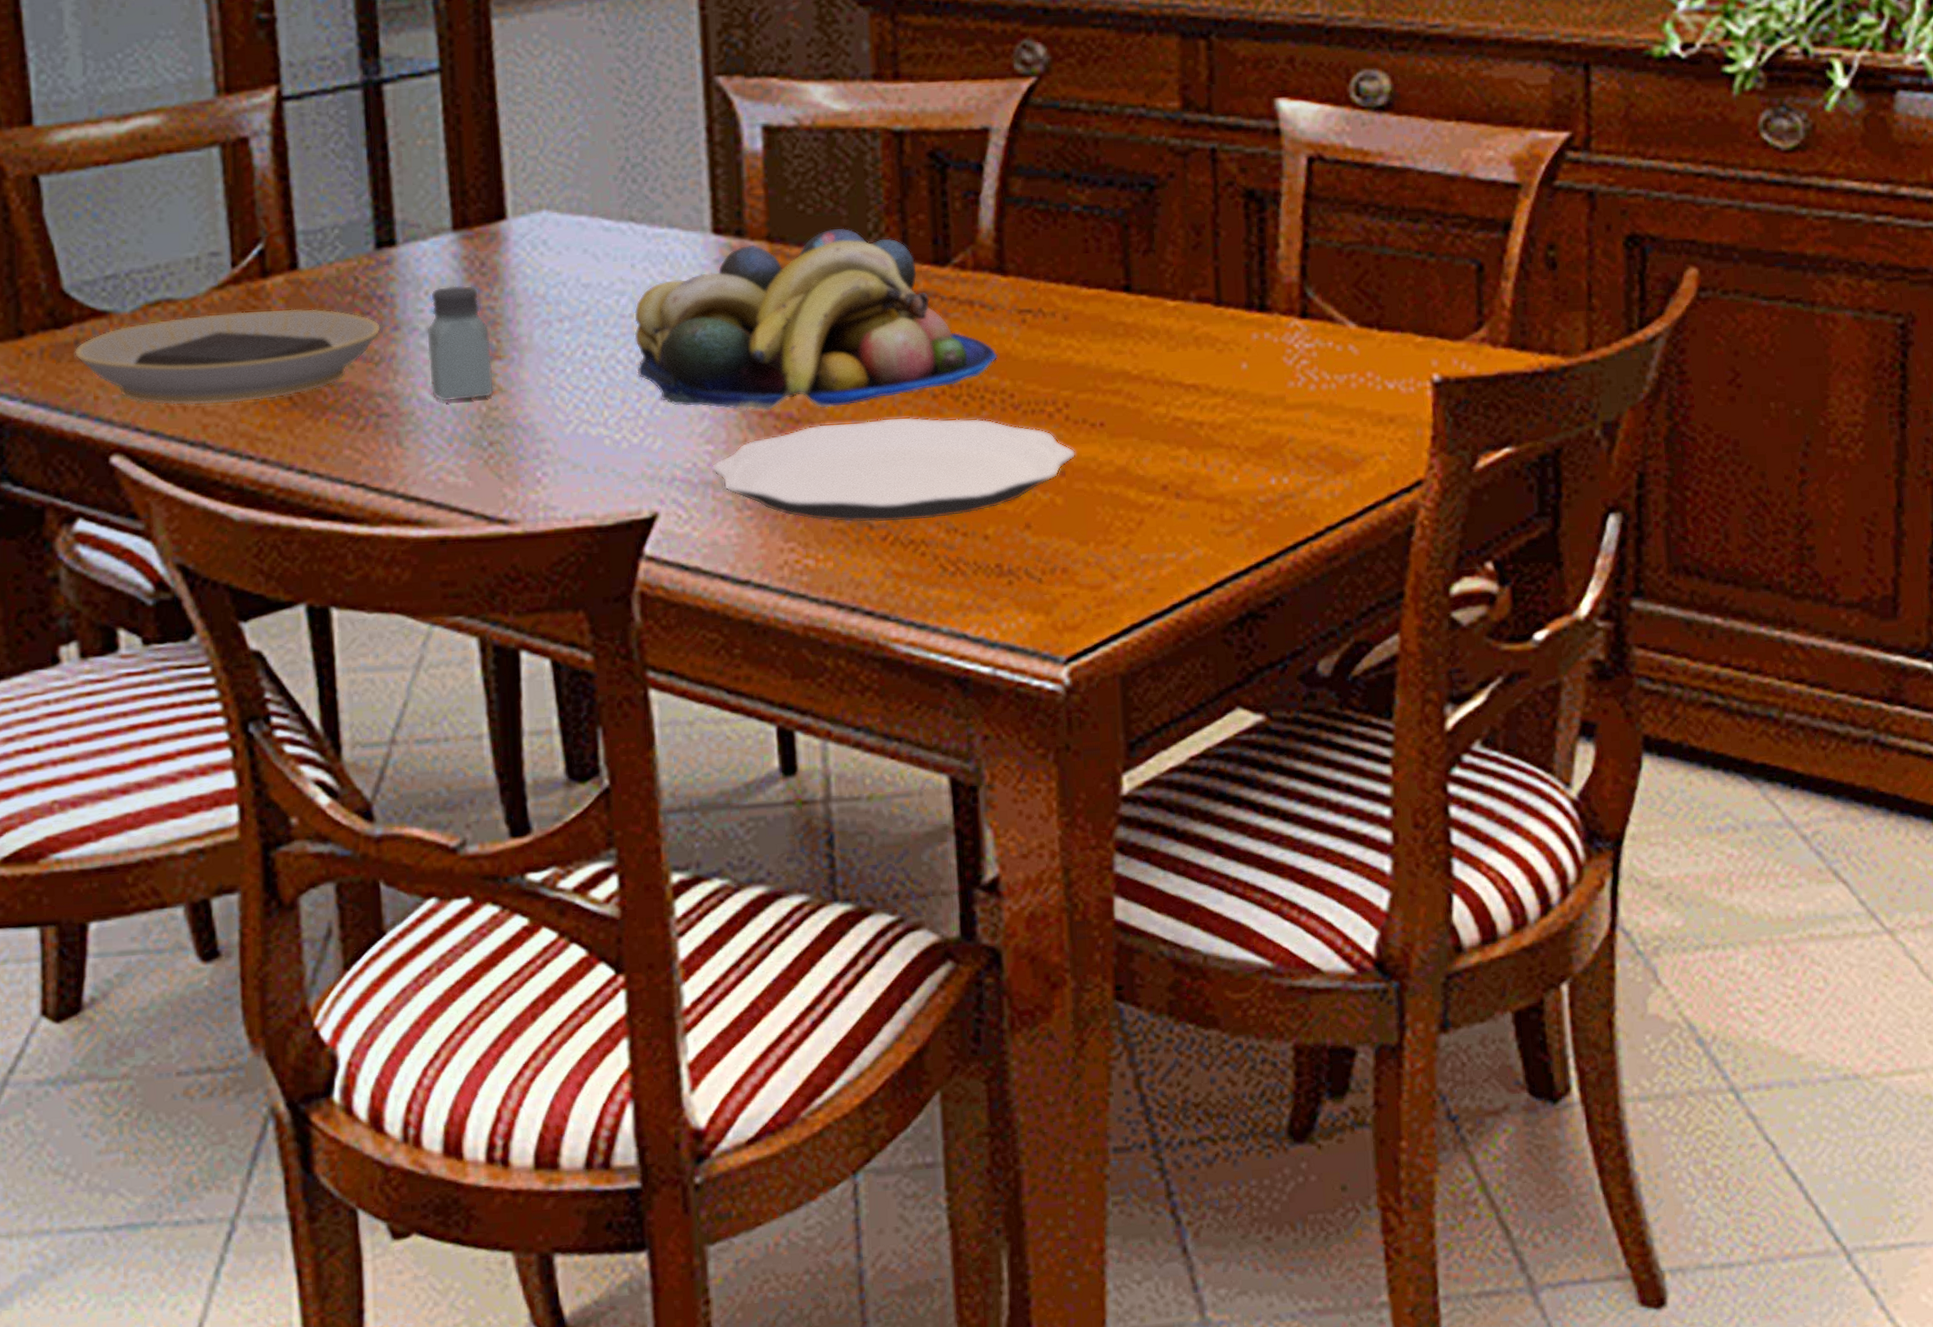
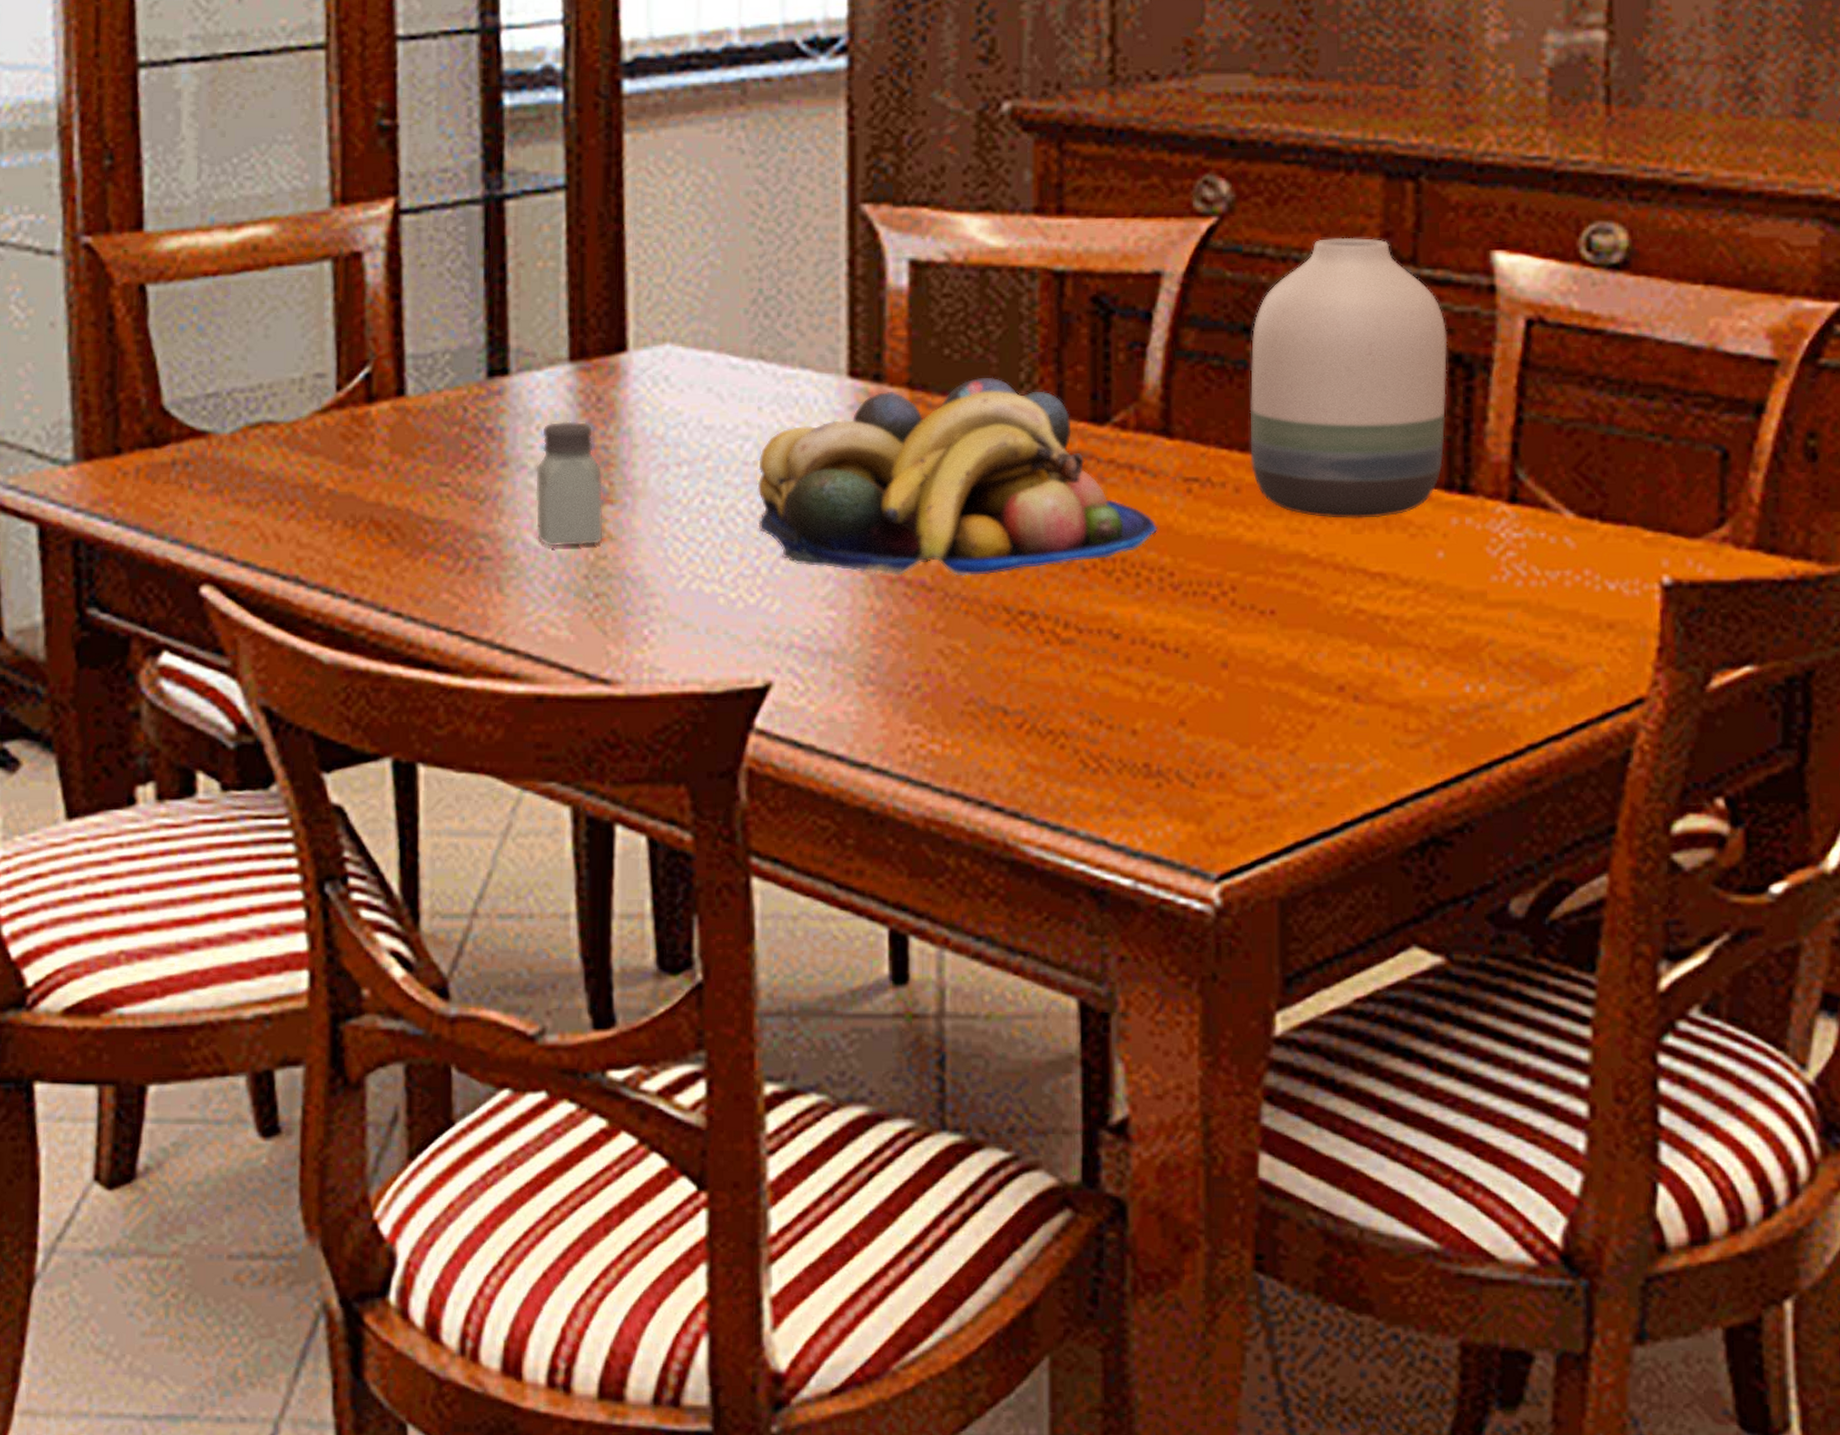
plate: present [75,309,381,405] -> none [171,438,487,536]
plate: present [711,417,1076,523] -> none [833,591,1241,709]
vase: none [1071,91,1243,339] -> present [1249,237,1448,518]

